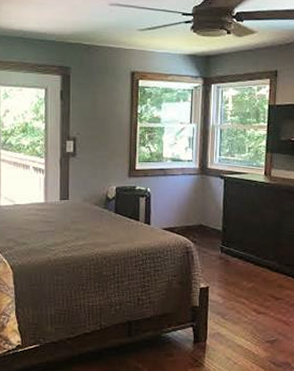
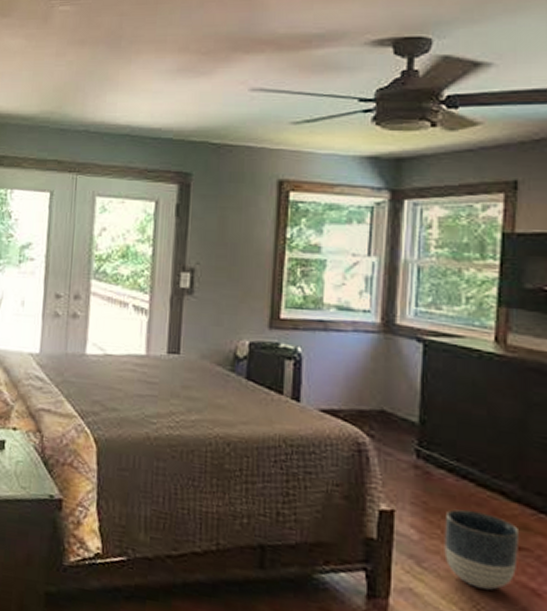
planter: none [237,281,278,326] -> present [444,509,520,590]

